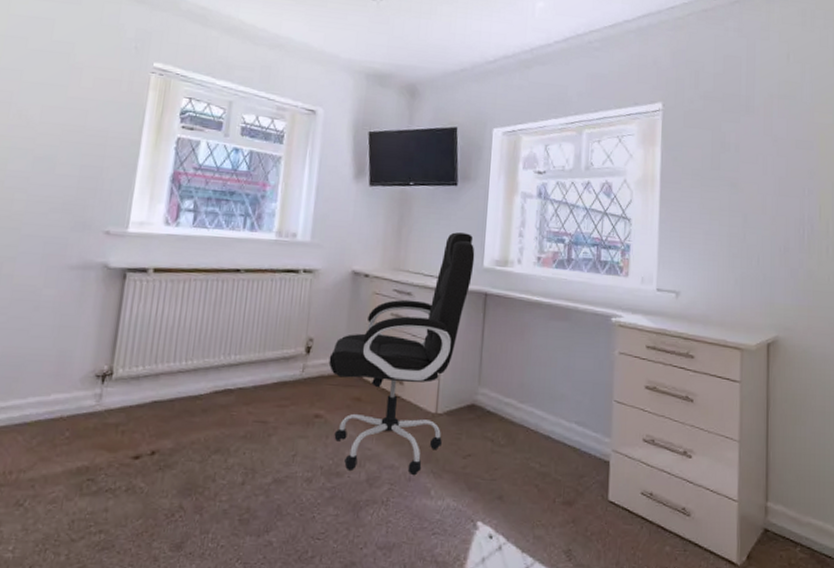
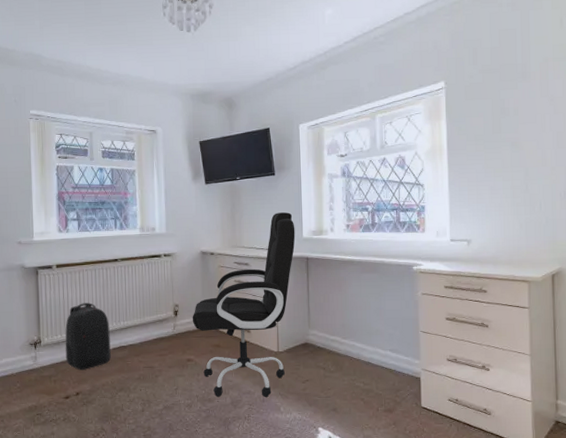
backpack: none [144,324,215,420] -> present [65,303,111,371]

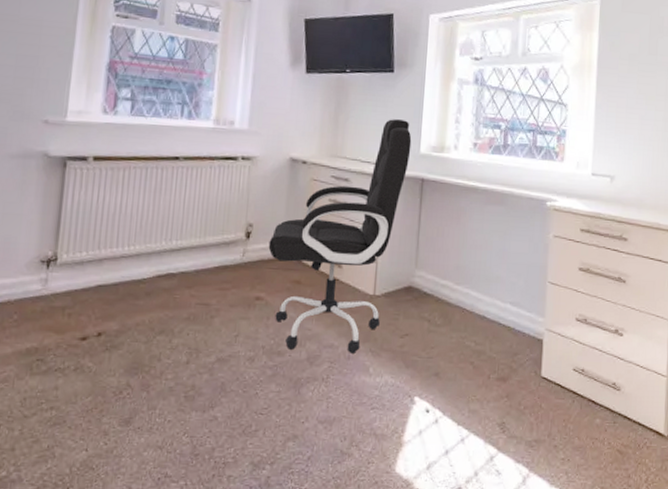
backpack: present [65,303,111,371] -> none [89,211,157,303]

